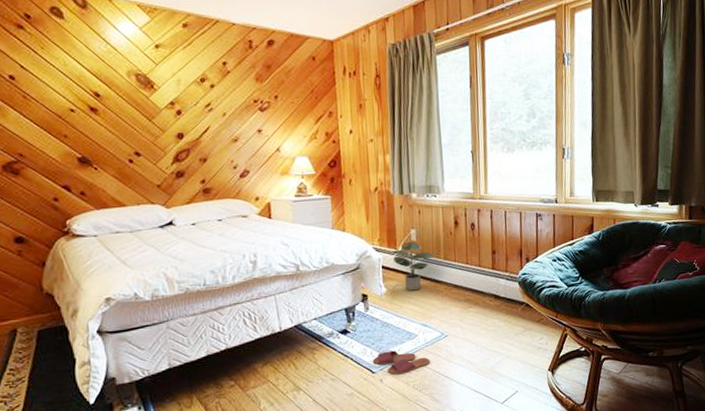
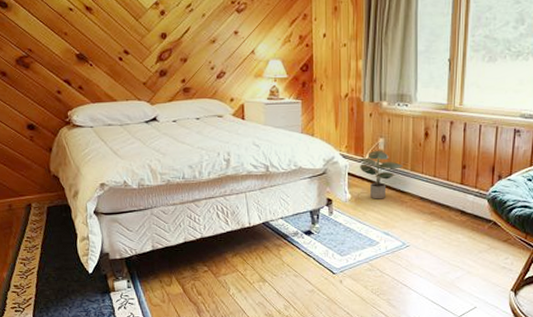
slippers: present [373,350,430,375] -> none [334,255,389,278]

